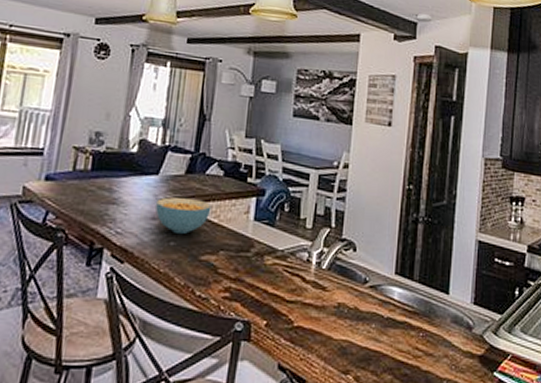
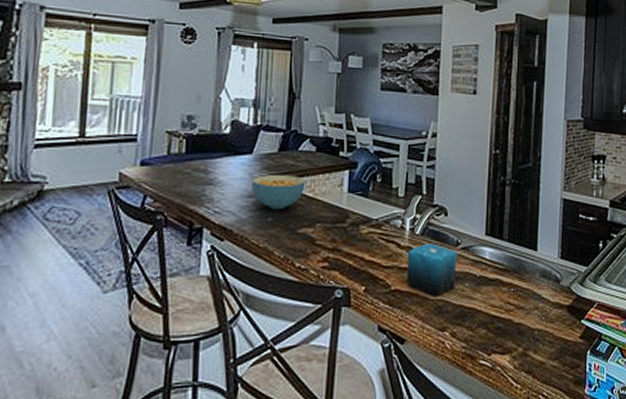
candle: none [310,279,365,336] -> present [406,243,457,296]

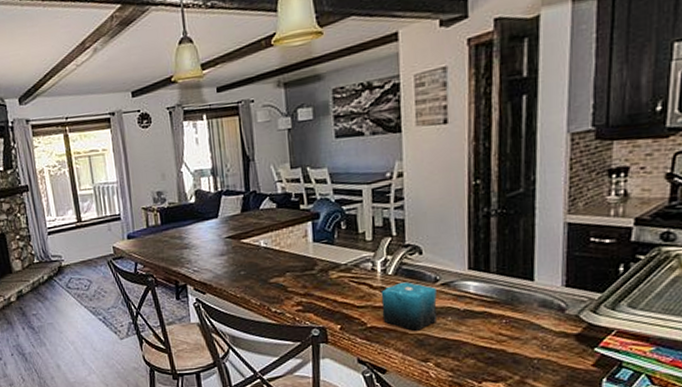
cereal bowl: present [252,175,306,209] -> none [221,232,271,264]

